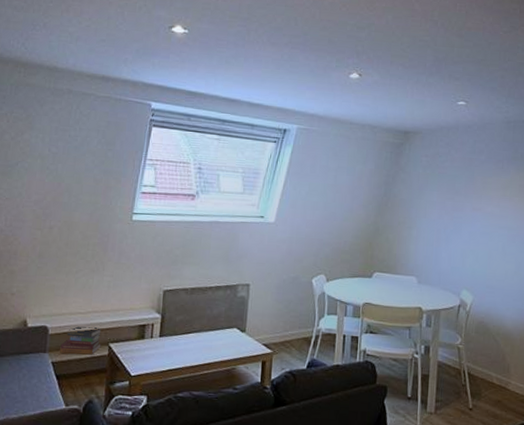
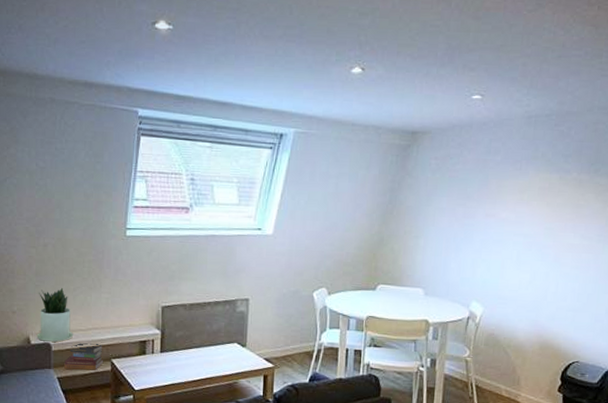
planter: none [34,270,73,326] -> present [36,288,74,343]

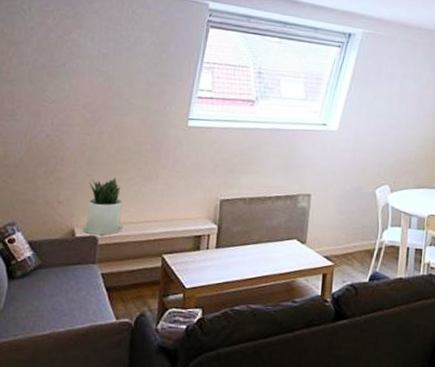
books: present [64,343,104,371] -> none [110,237,155,267]

